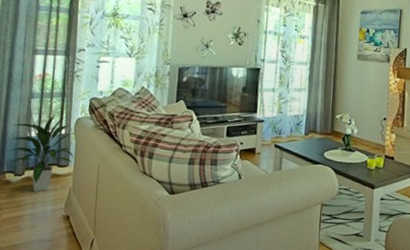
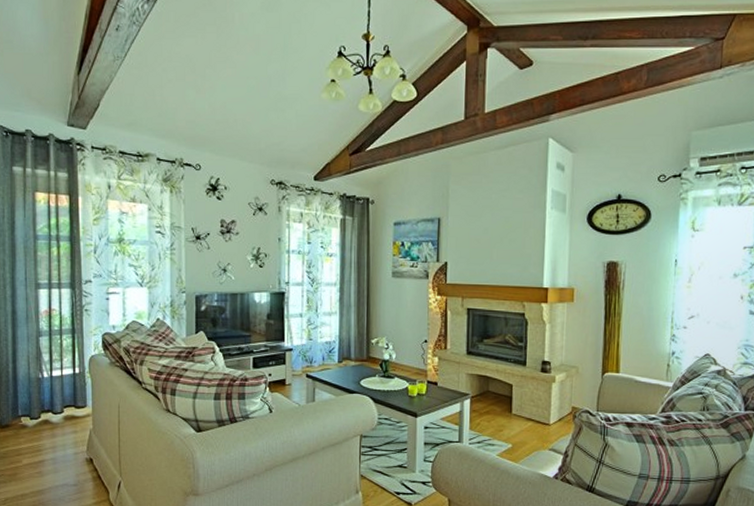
indoor plant: present [9,115,73,192] -> none [20,353,91,435]

